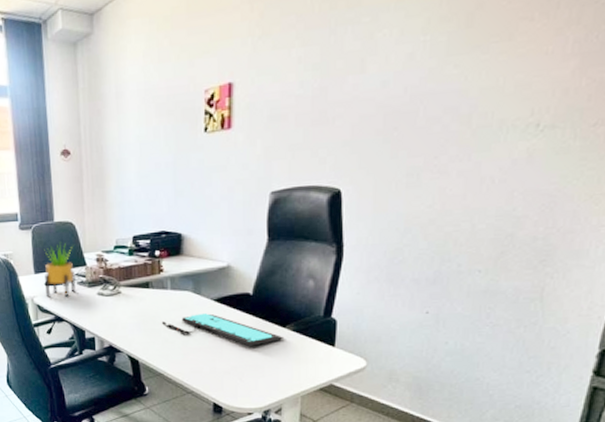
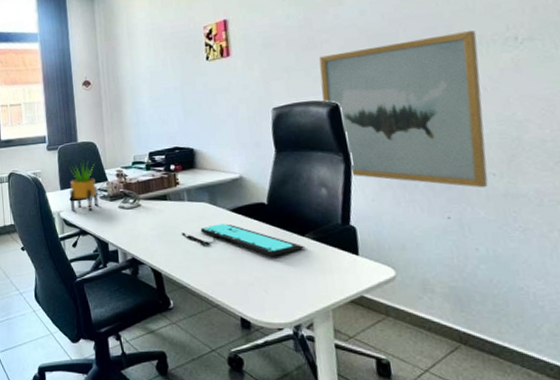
wall art: none [324,113,499,285] -> present [319,30,488,188]

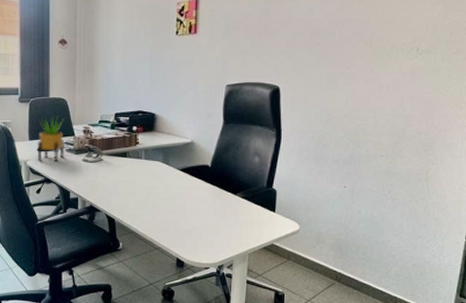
computer keyboard: present [181,224,306,256] -> none [135,181,236,210]
wall art: present [319,30,488,188] -> none [267,39,391,166]

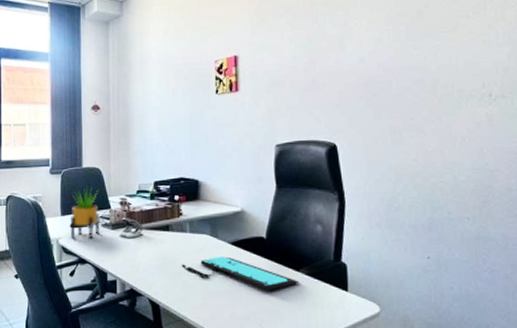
computer keyboard: none [135,181,236,210] -> present [181,256,300,290]

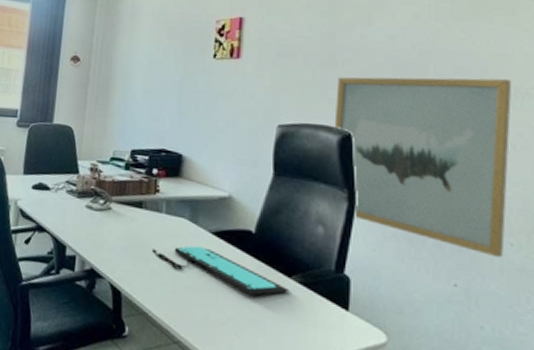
potted plant: present [71,186,101,240] -> none [31,145,67,206]
wall art: none [321,85,463,231] -> present [334,77,512,258]

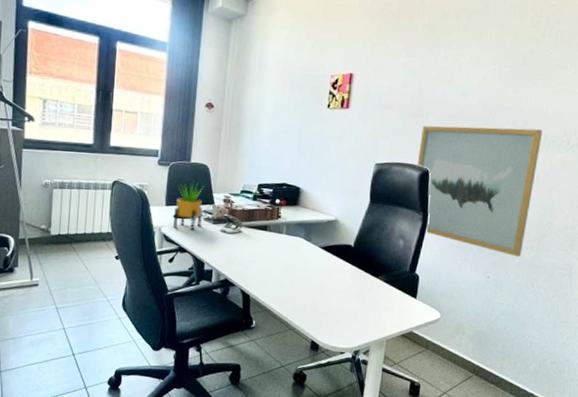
potted plant: none [31,145,67,206] -> present [173,181,204,231]
computer keyboard: present [151,245,290,295] -> none [274,258,377,292]

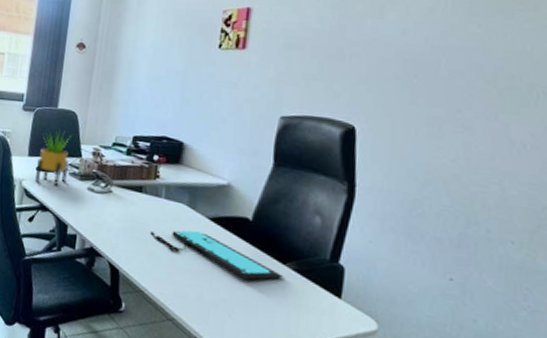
computer keyboard: none [274,258,377,292] -> present [149,230,284,280]
wall art: present [417,126,543,257] -> none [338,70,528,255]

